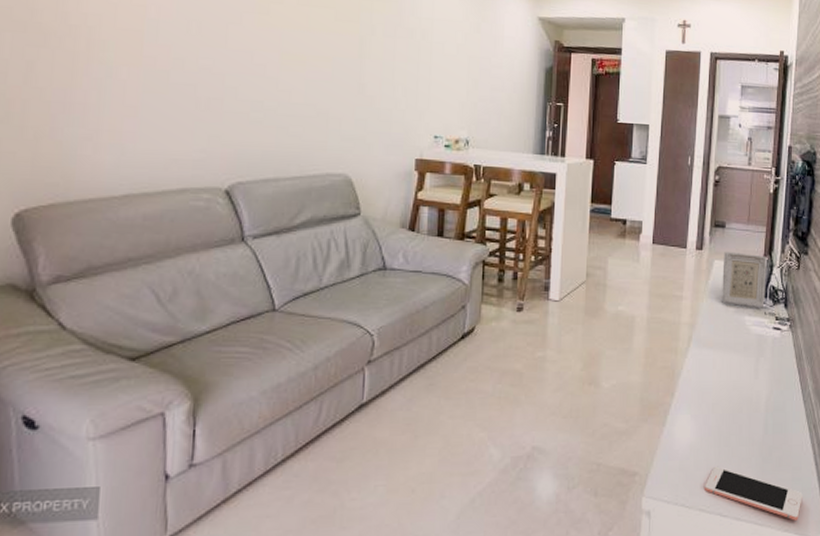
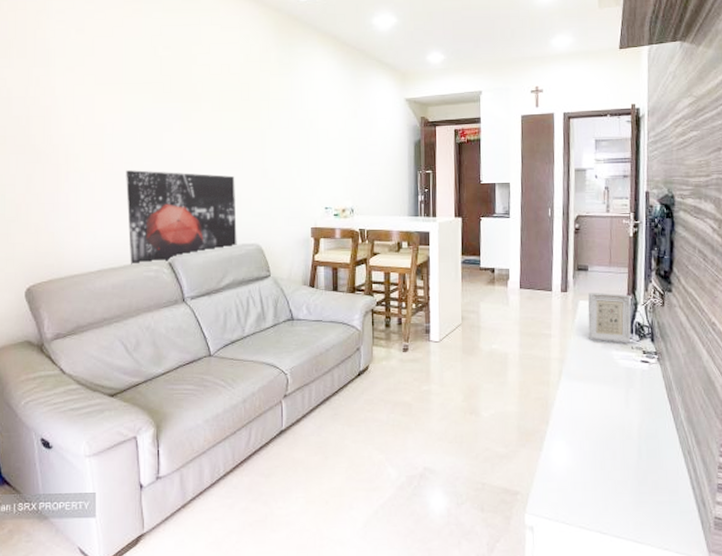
wall art: none [171,68,322,191] -> present [126,170,237,265]
cell phone: present [705,466,803,521] -> none [583,488,681,540]

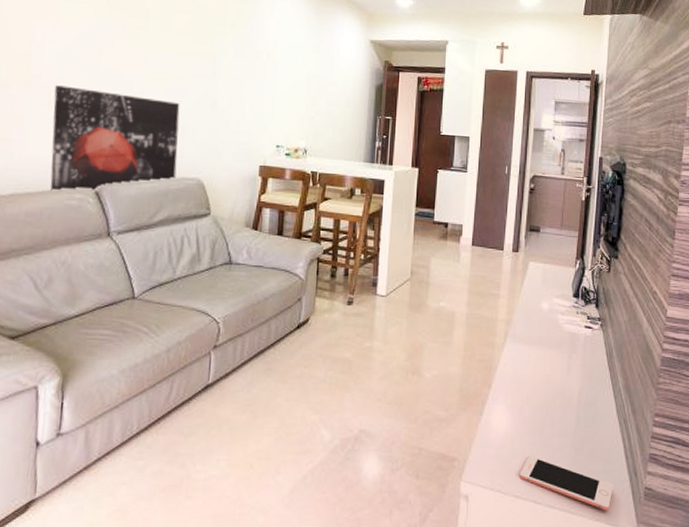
cell phone: none [583,488,681,540] -> present [520,455,613,511]
picture frame: present [587,293,632,343] -> none [536,254,579,308]

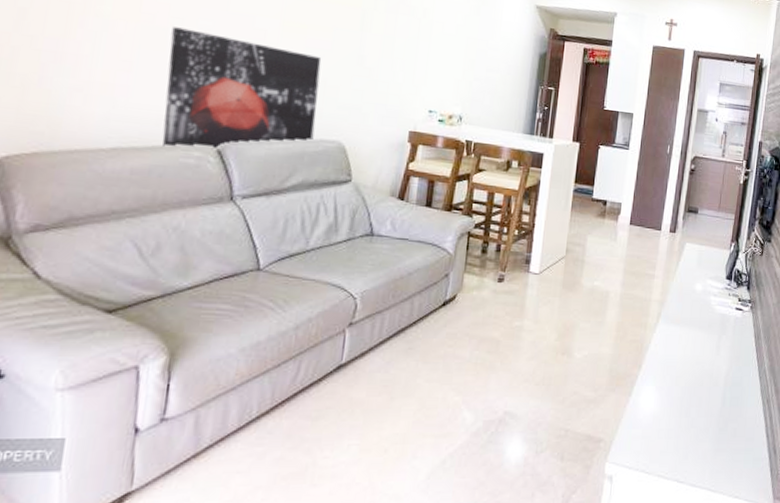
cell phone: present [520,455,613,511] -> none [664,435,754,488]

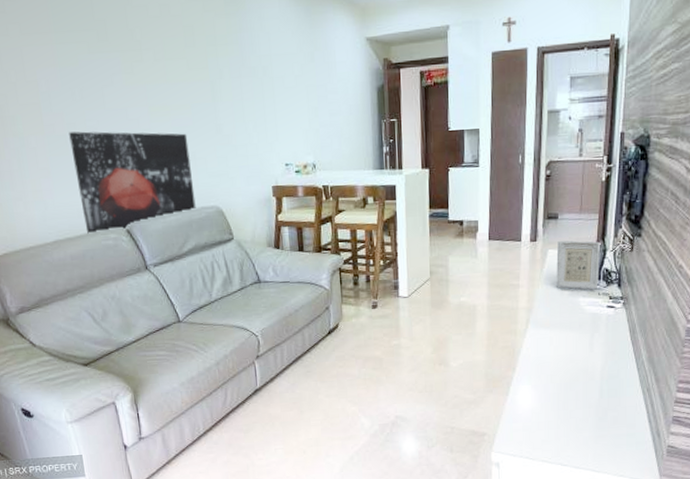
picture frame: none [690,236,734,290] -> present [556,240,600,290]

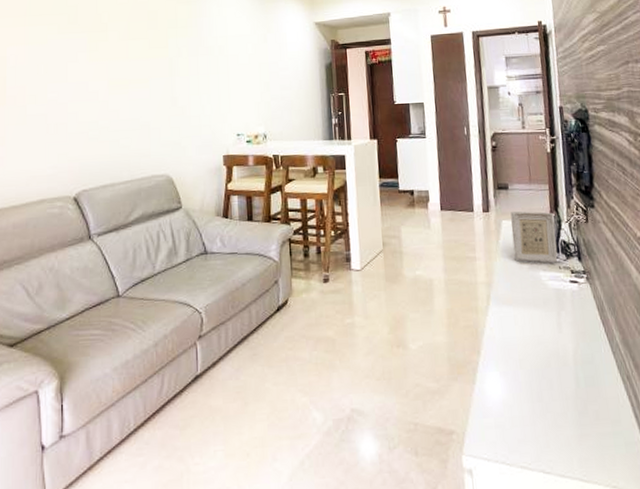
wall art: present [69,131,196,234] -> none [29,102,146,202]

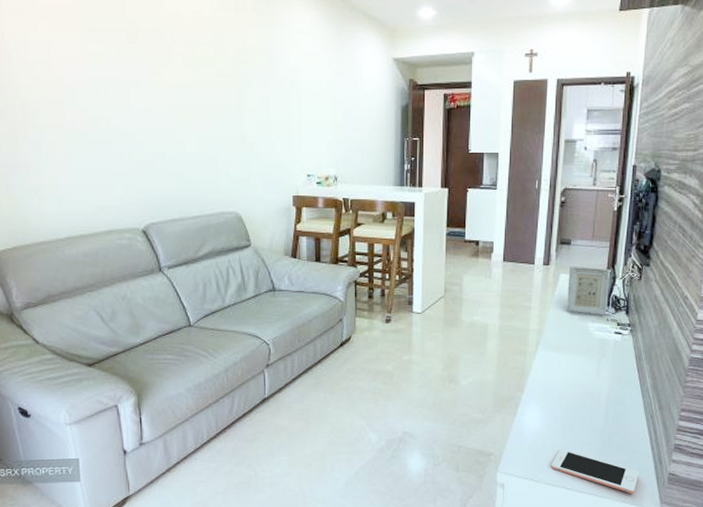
cell phone: none [523,422,627,476] -> present [551,449,639,494]

